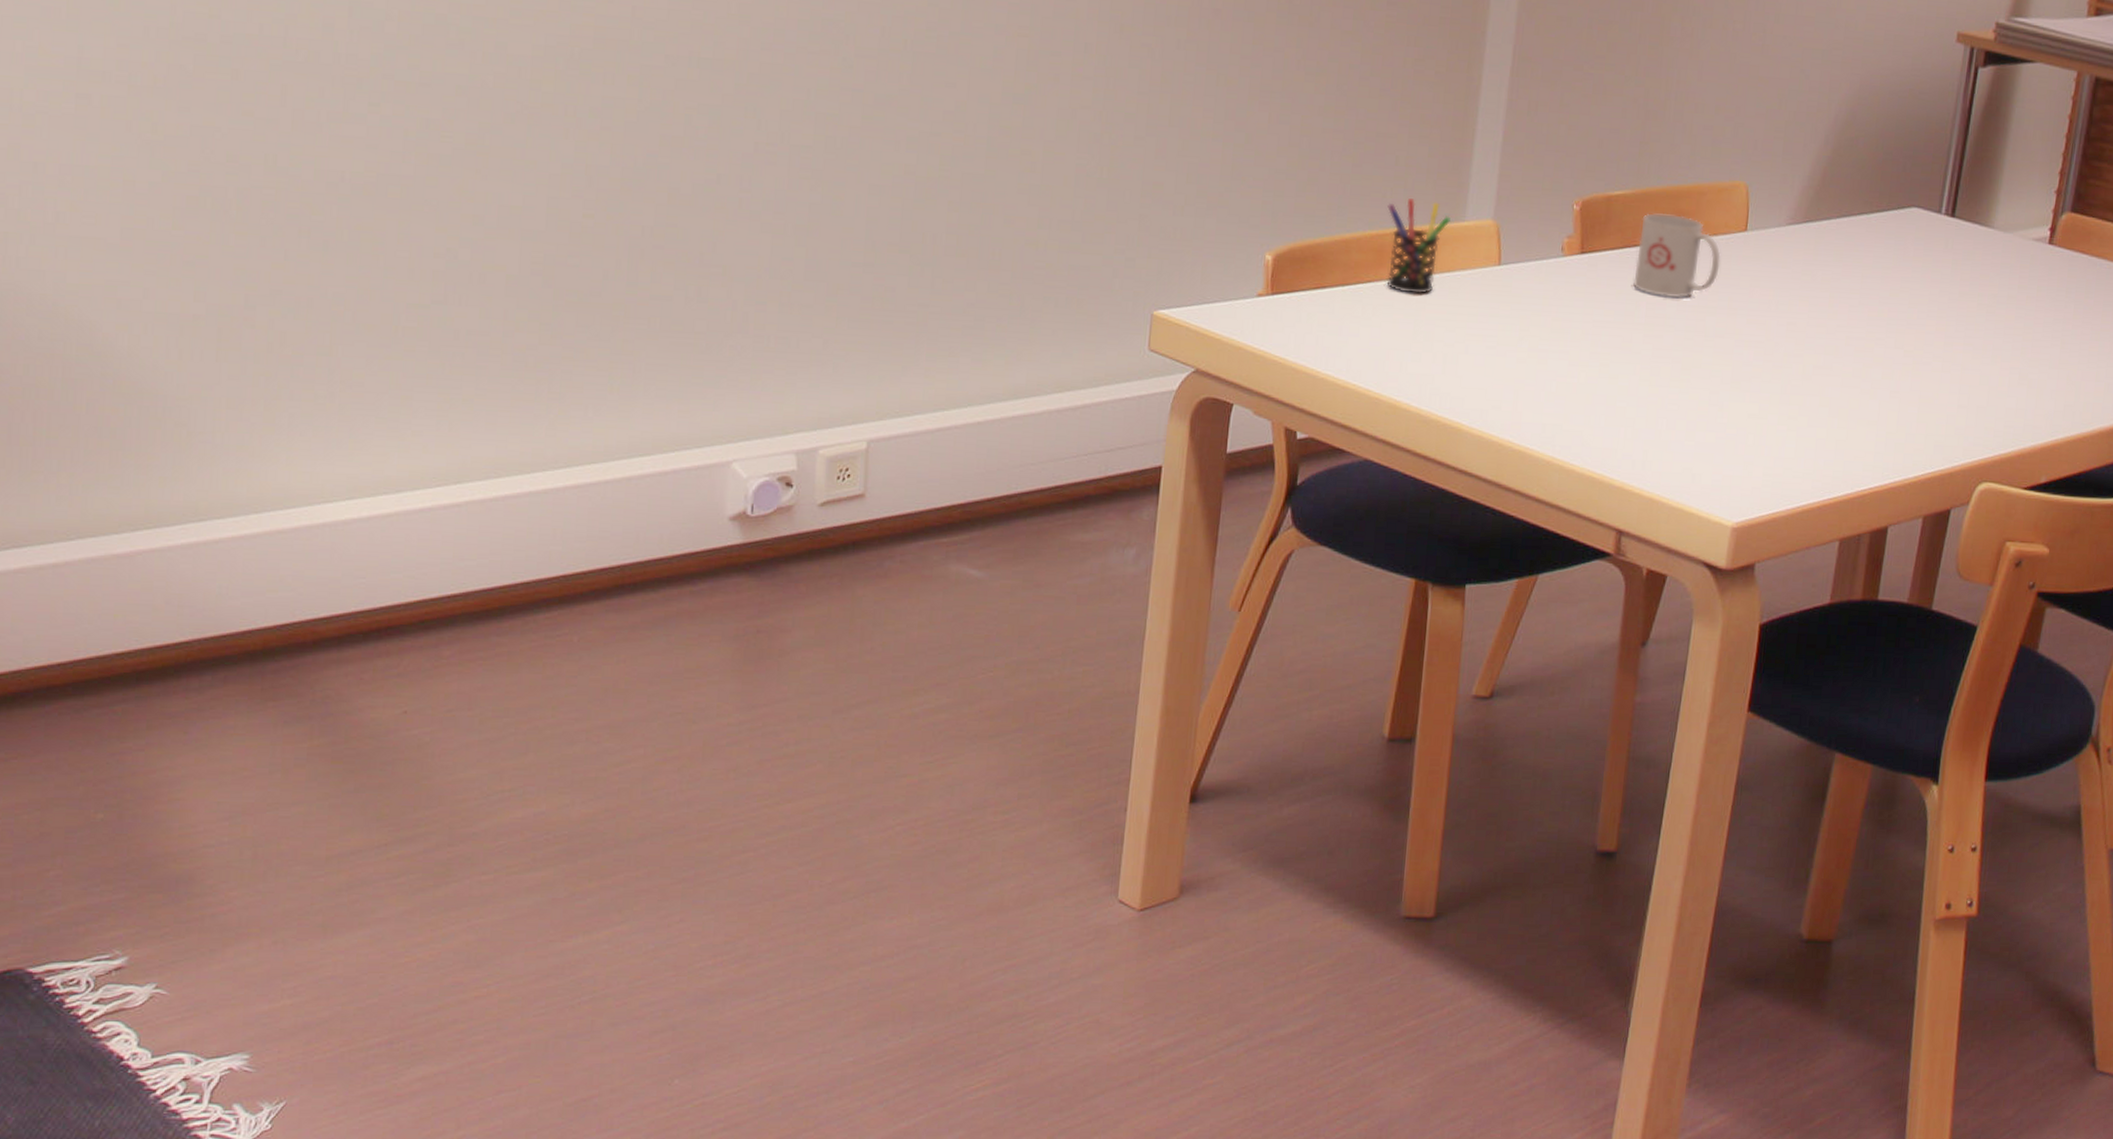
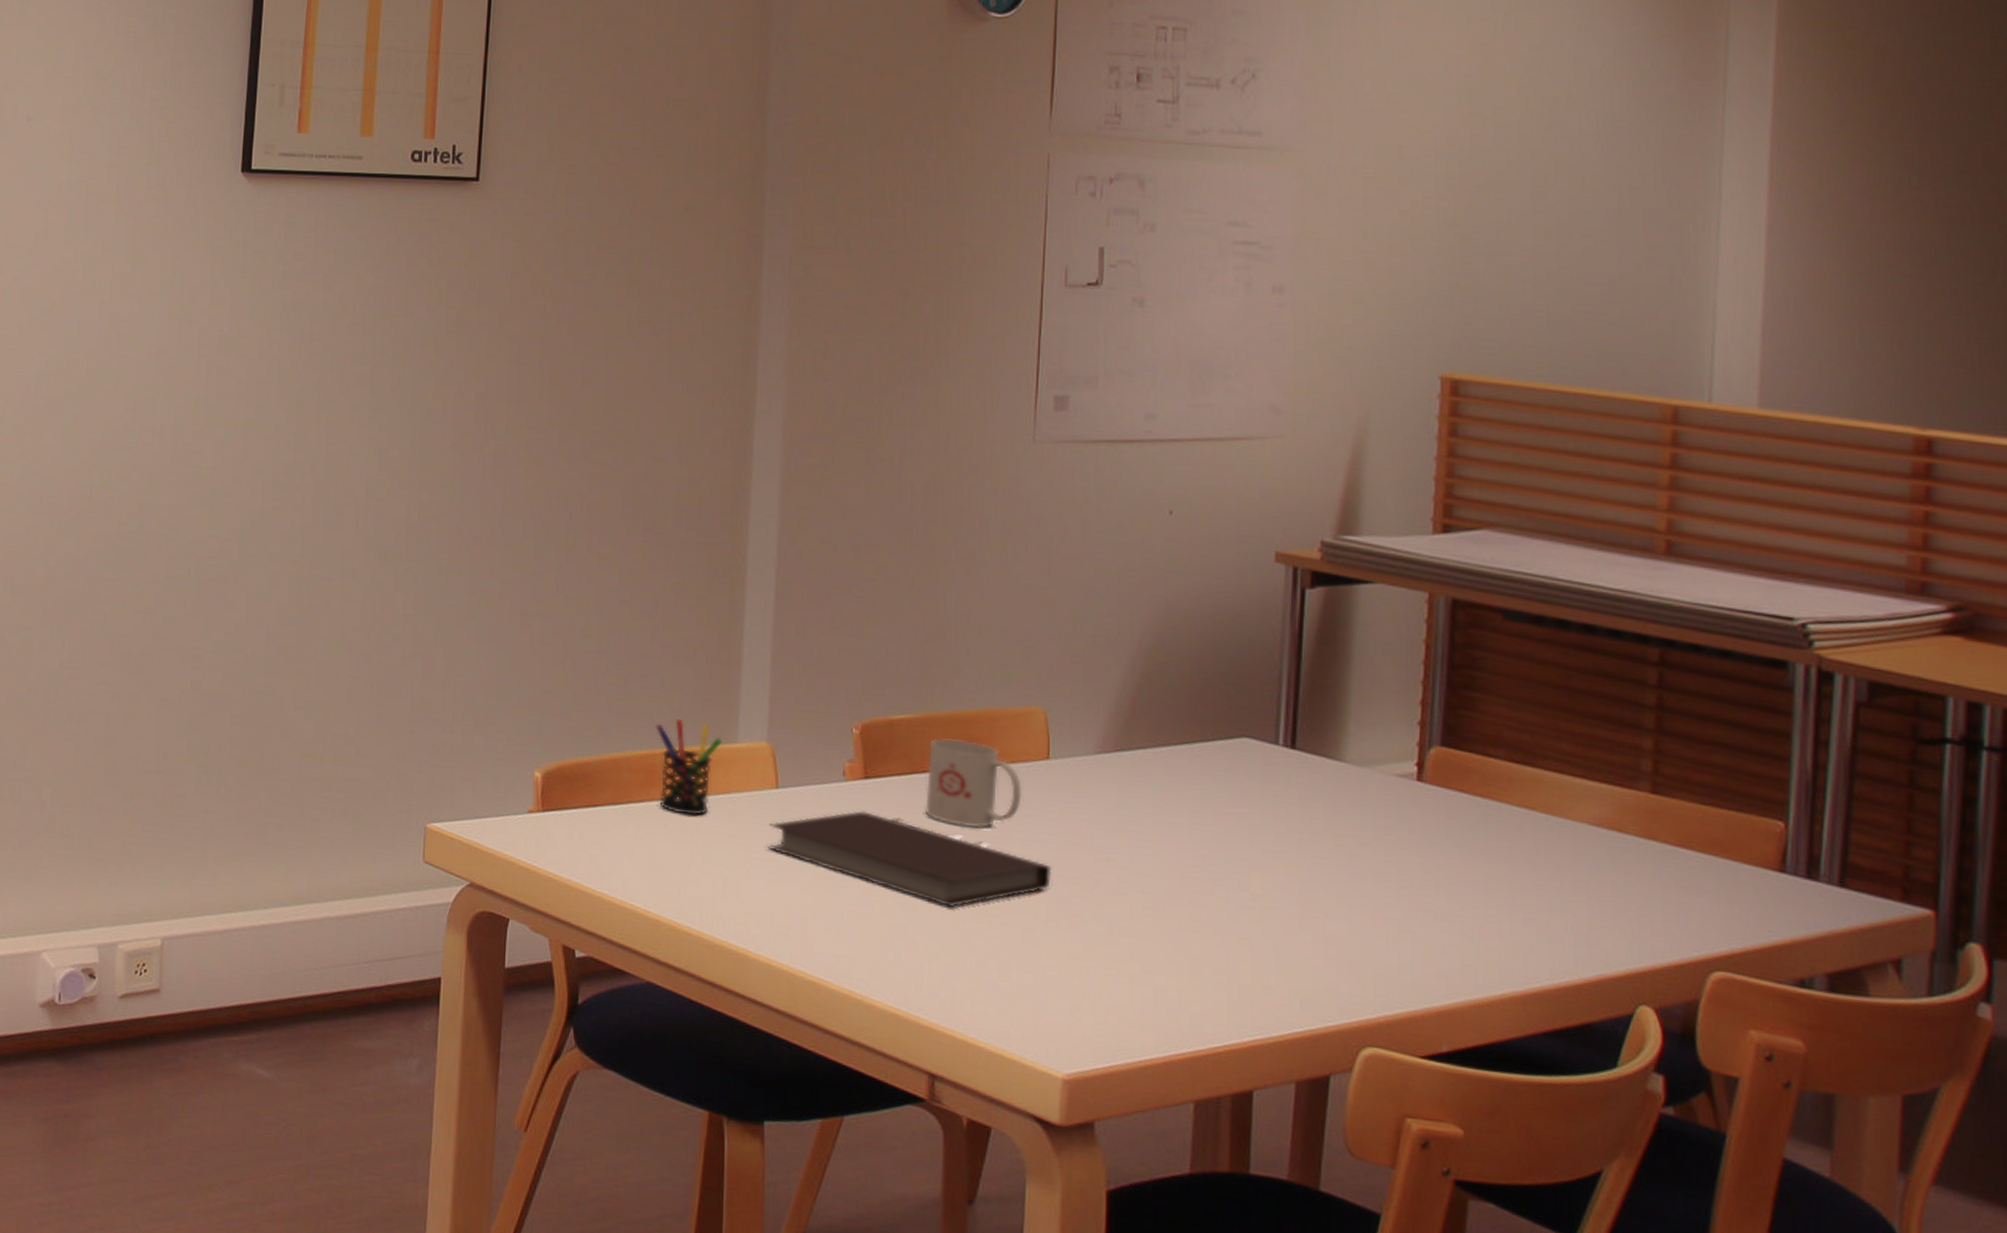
notebook: none [1486,285,1740,375] -> present [768,811,1052,908]

